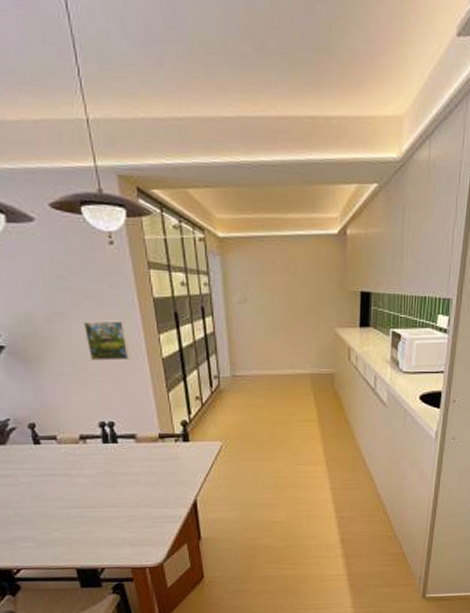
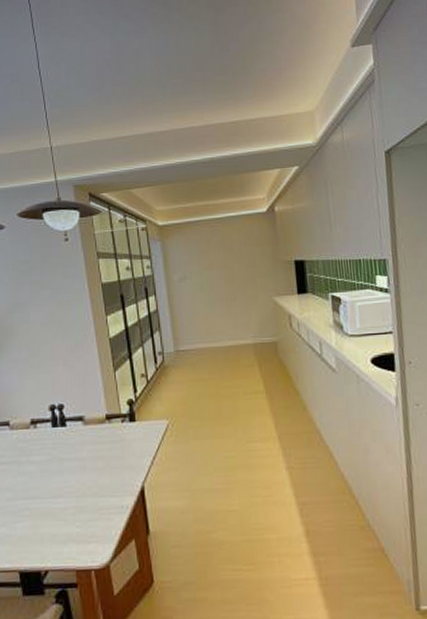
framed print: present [83,320,131,361] -> none [39,306,80,345]

